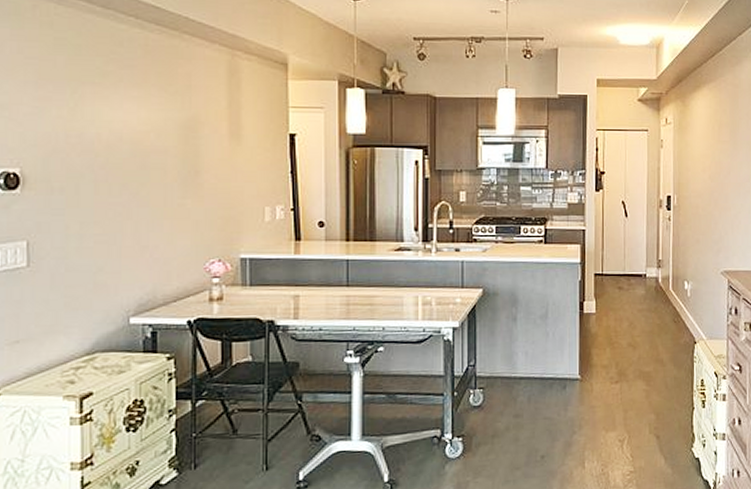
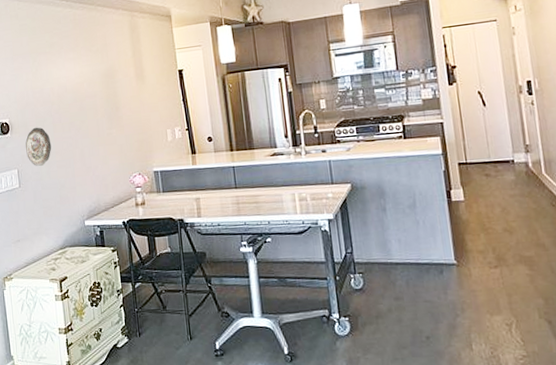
decorative plate: none [44,184,89,239] -> present [25,127,52,166]

